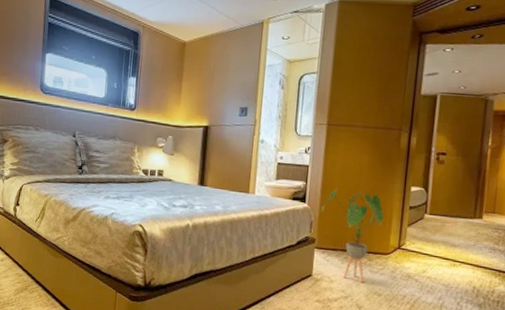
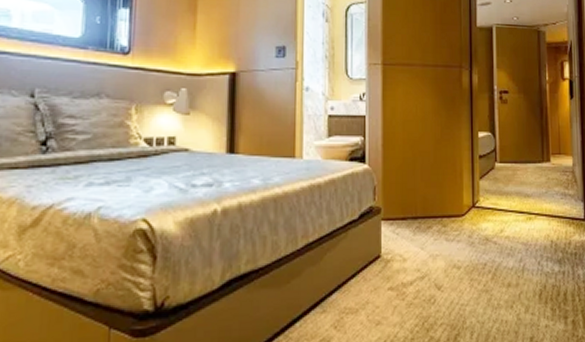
house plant: present [321,188,384,282] -> none [385,140,455,255]

